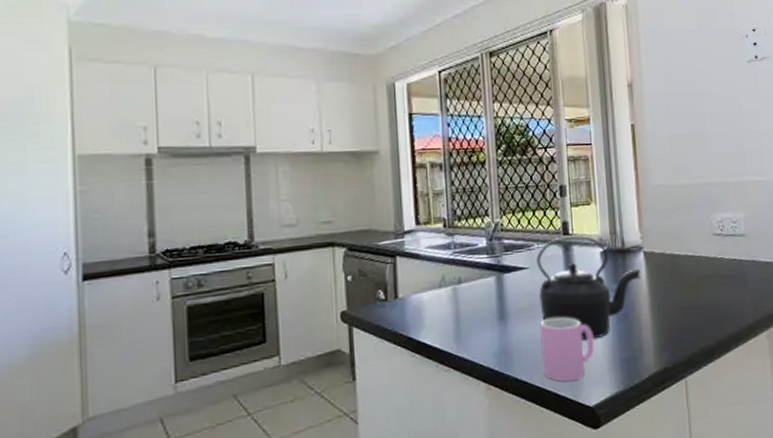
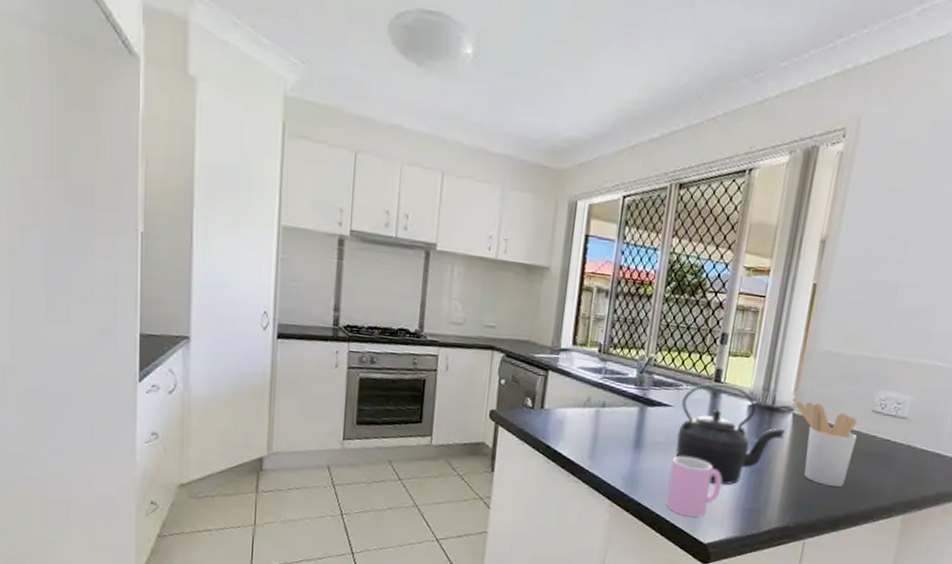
utensil holder: none [643,236,707,317] -> present [795,401,857,487]

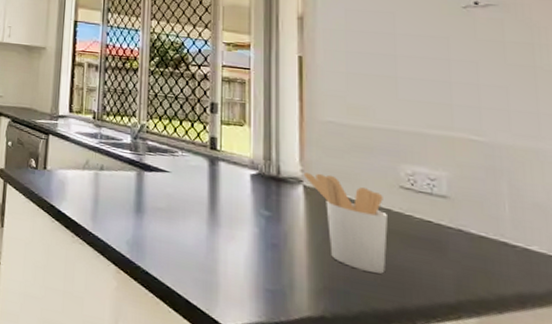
cup: present [665,456,722,517] -> none [175,224,235,294]
kettle: present [675,382,786,485] -> none [178,150,299,260]

